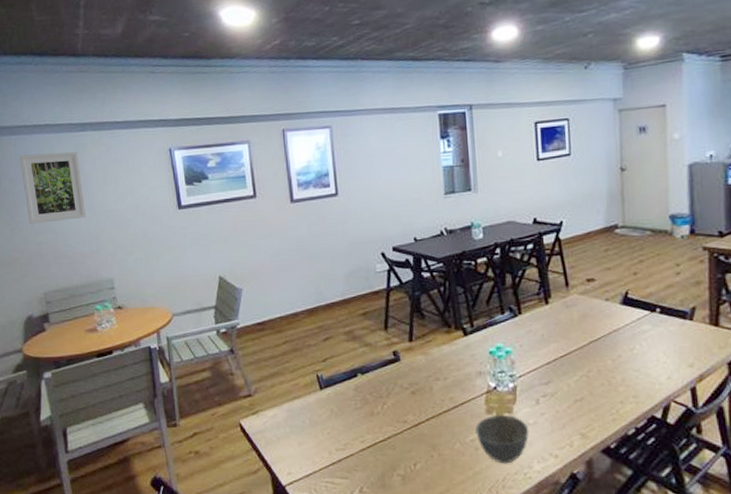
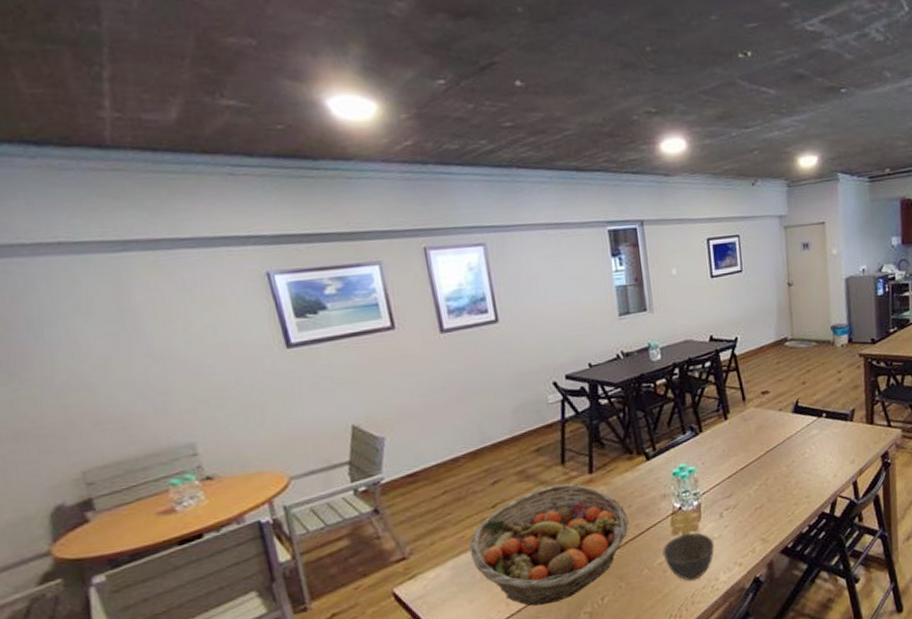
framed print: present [20,152,87,224] -> none [16,279,144,381]
fruit basket: none [301,348,444,459] -> present [468,483,629,606]

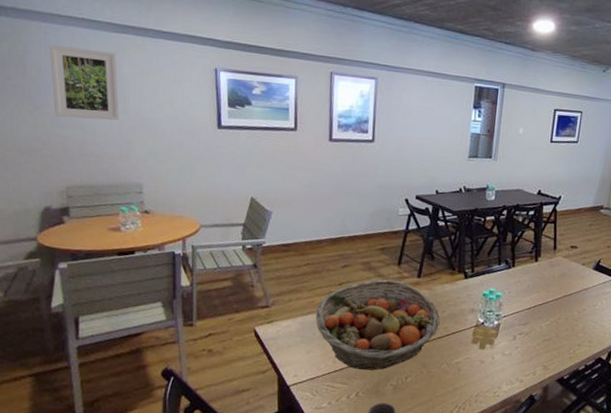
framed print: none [16,279,144,381] -> present [50,45,120,120]
bowl: present [662,532,715,581] -> none [461,345,504,384]

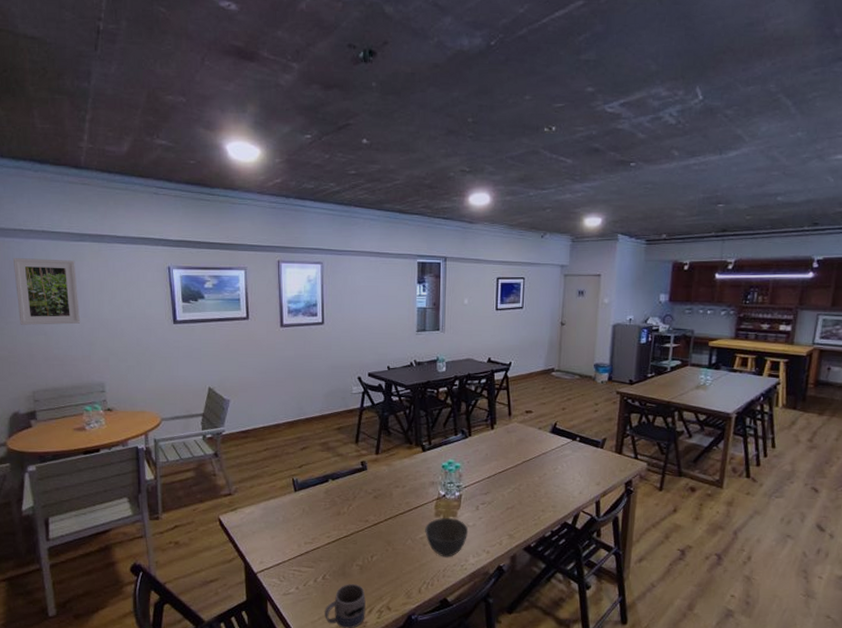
fruit basket: present [315,279,440,371] -> none [277,458,401,552]
bowl: none [461,345,504,384] -> present [425,518,469,558]

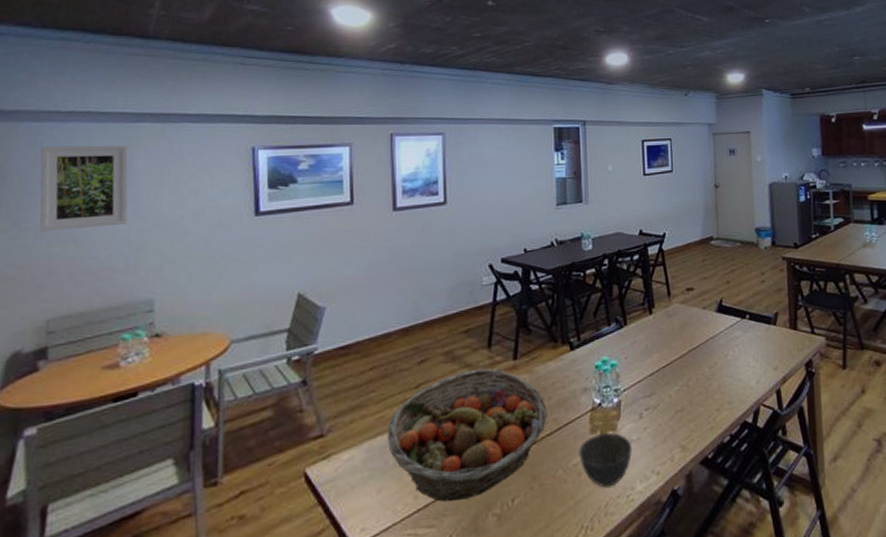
fruit basket: none [277,458,401,552] -> present [387,368,548,502]

